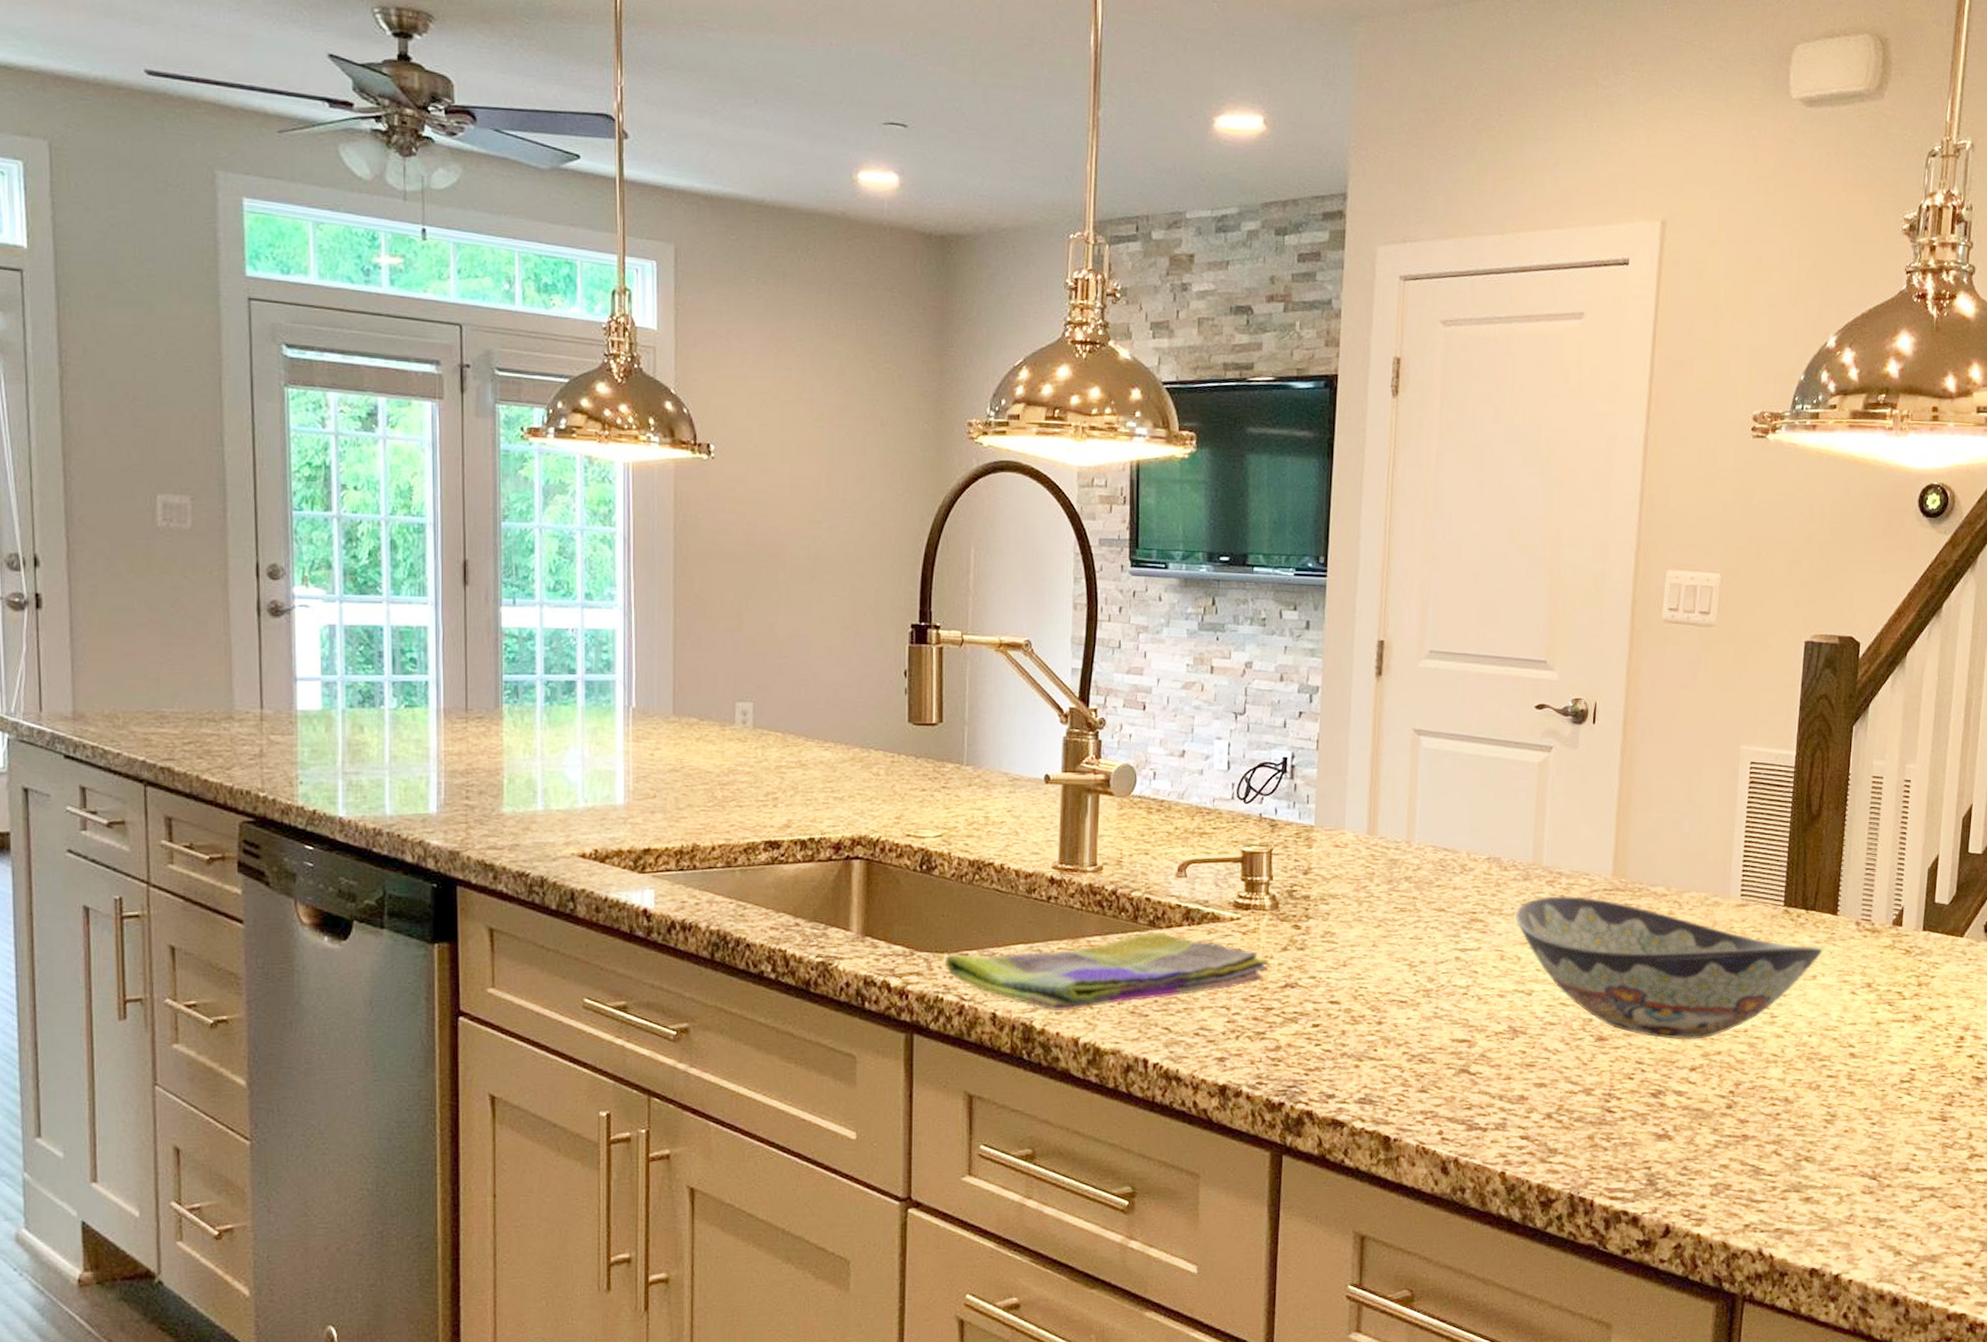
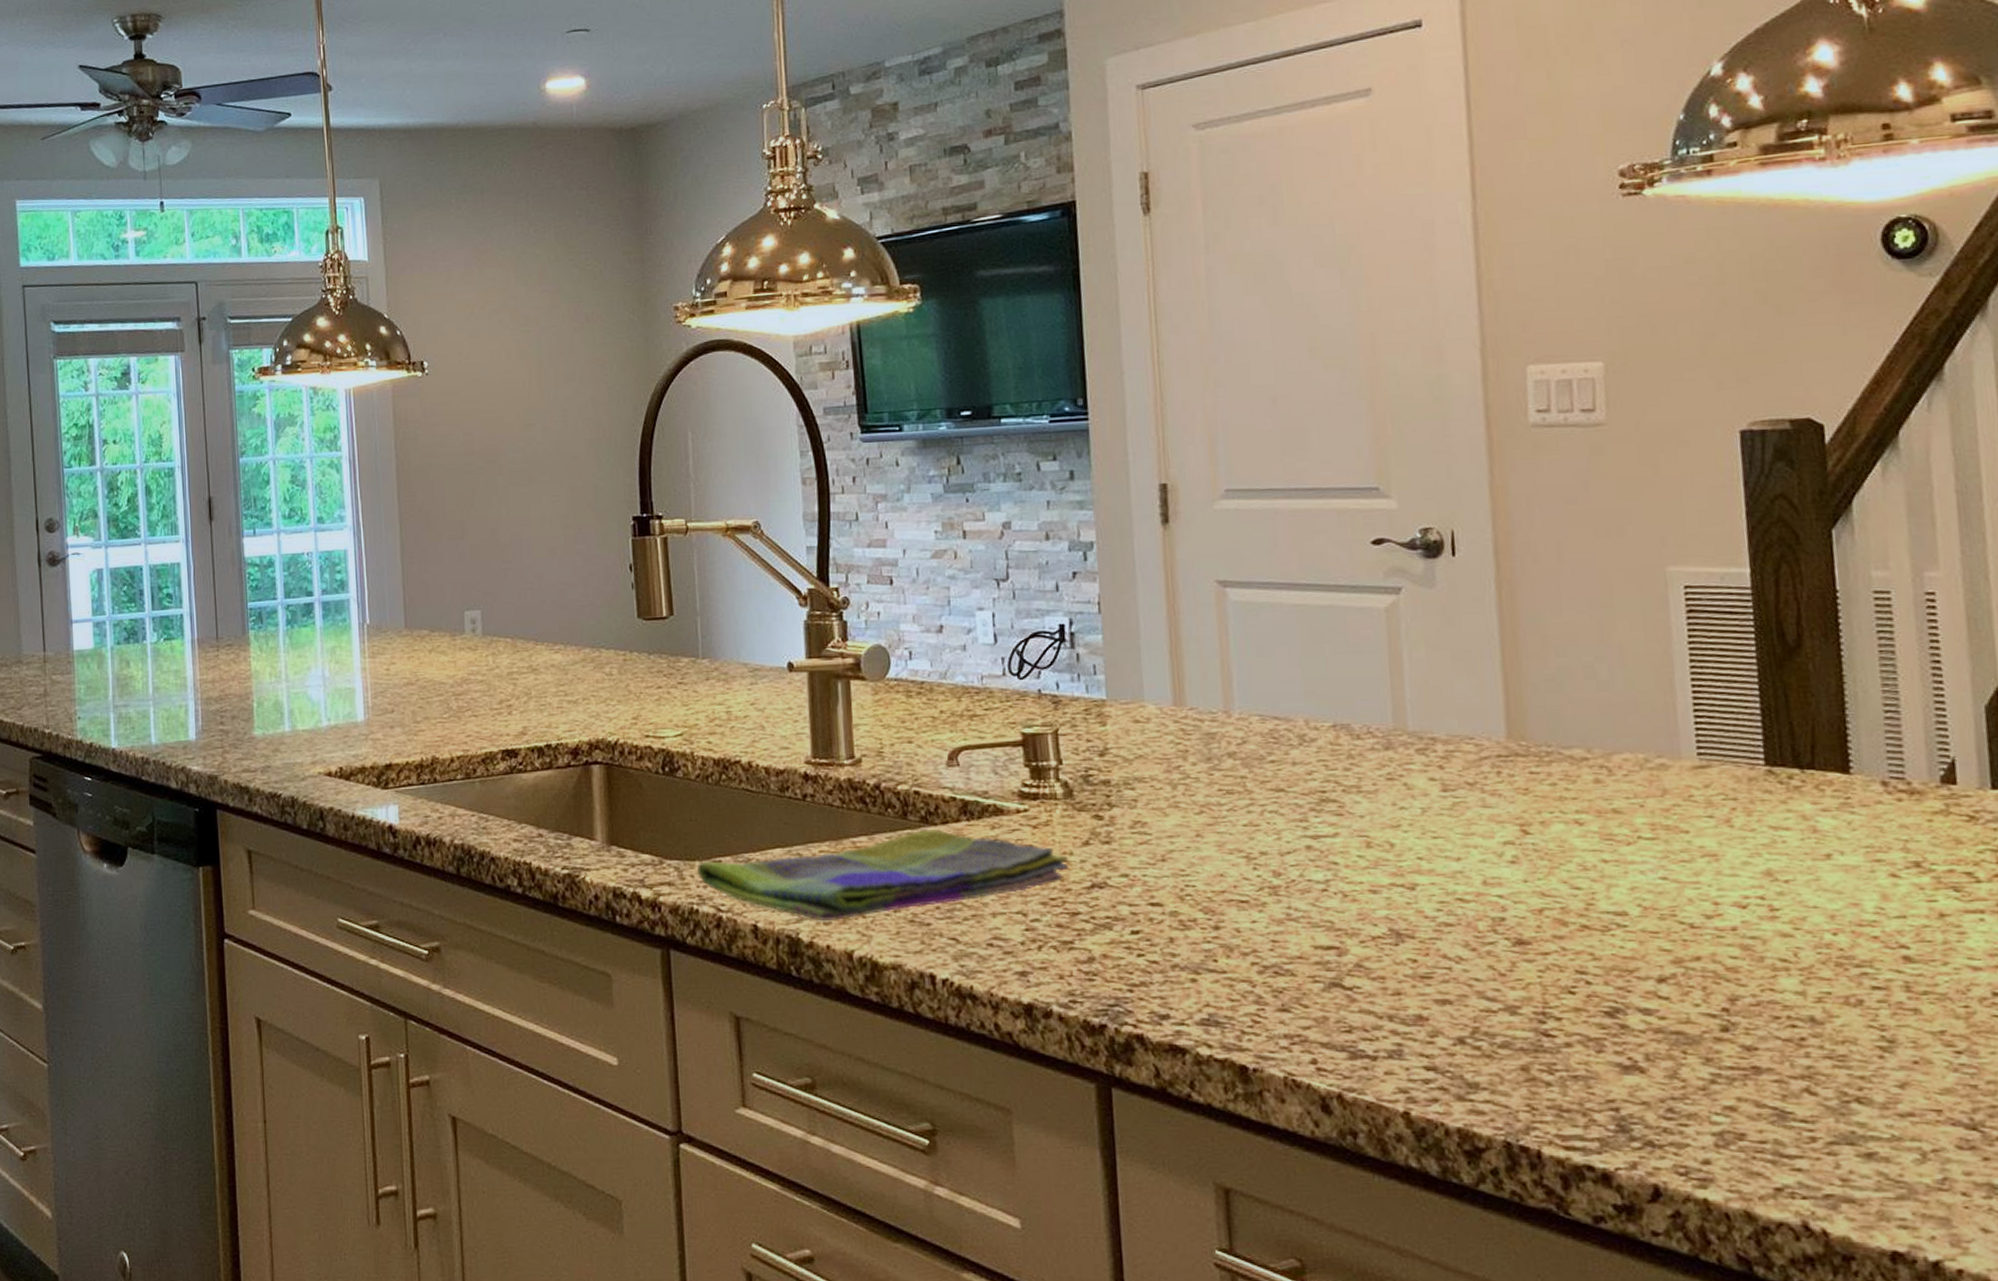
decorative bowl: present [1516,896,1823,1040] -> none [1380,765,1837,943]

